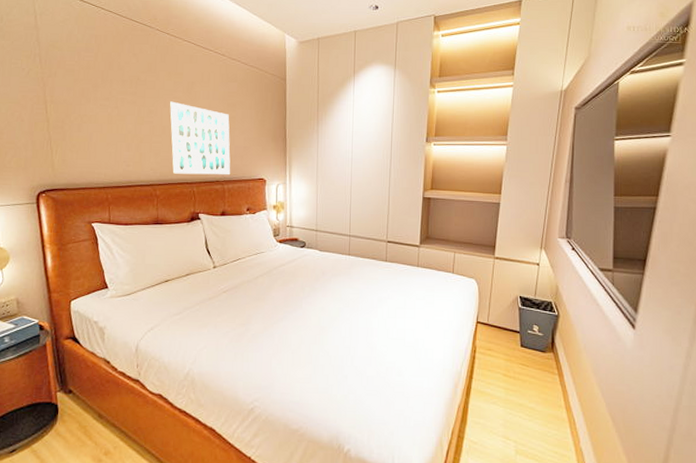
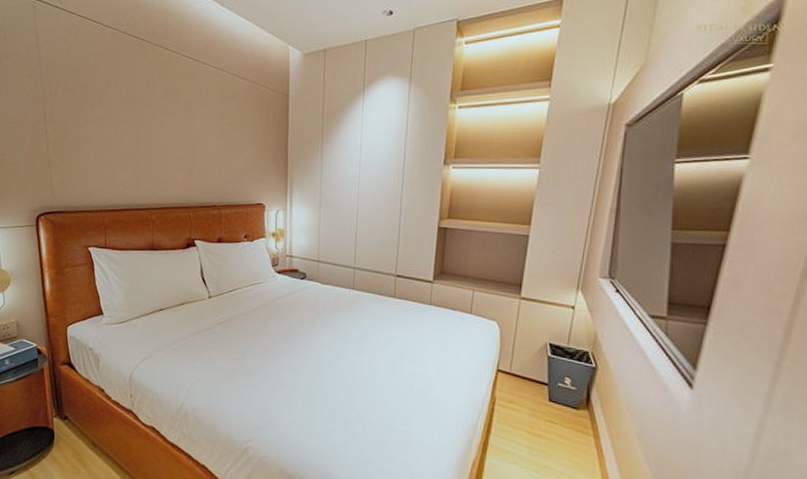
wall art: present [169,101,231,175] -> none [166,120,229,200]

